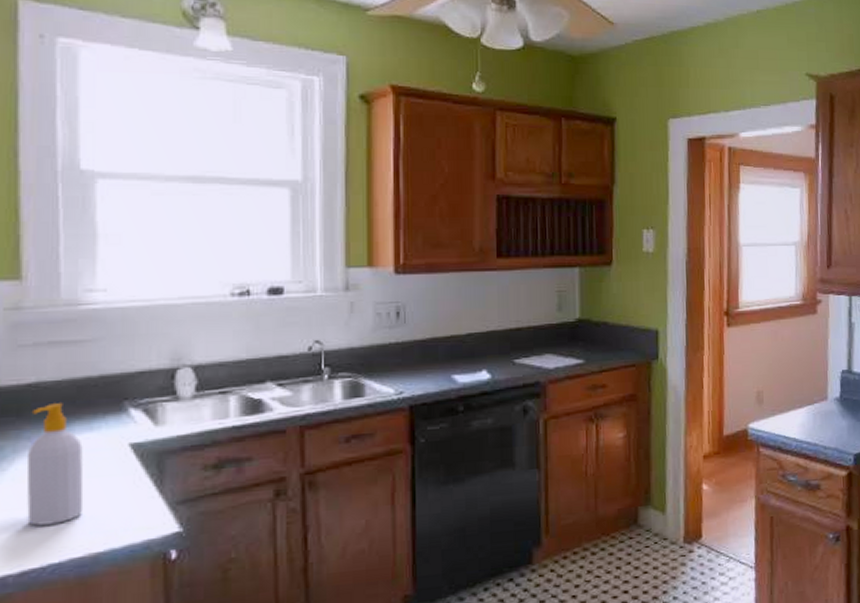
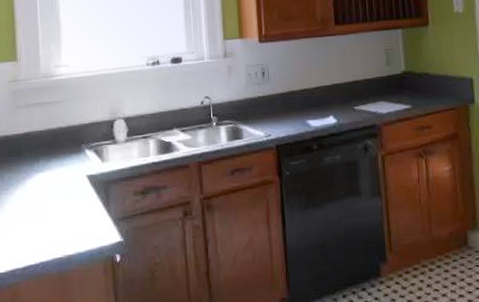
soap bottle: present [26,403,84,526] -> none [24,146,60,234]

